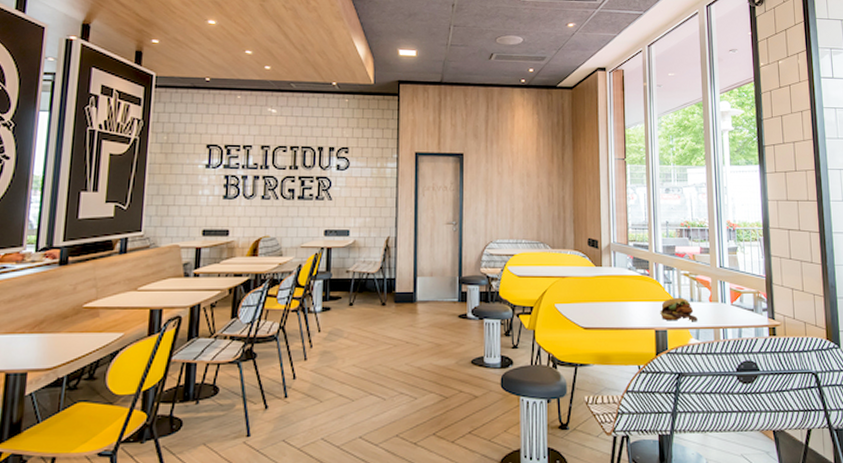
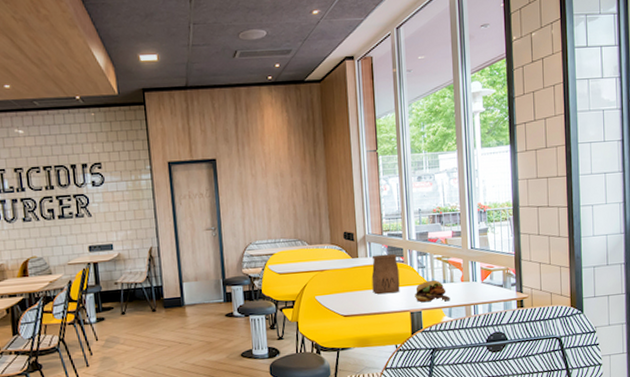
paper bag: none [615,265,645,308] -> present [371,253,400,294]

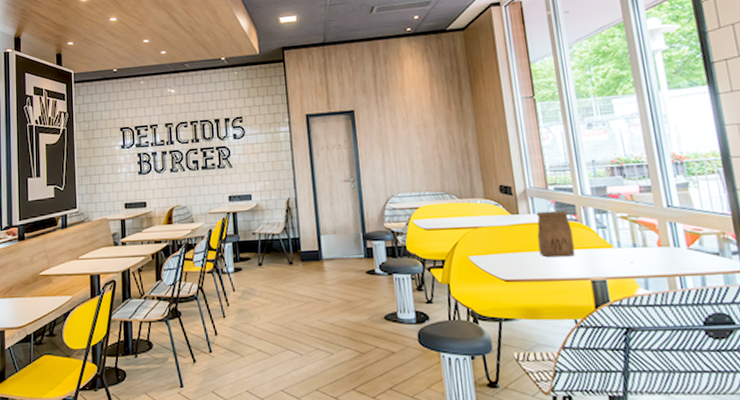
burger: present [415,280,450,303] -> none [595,243,645,270]

